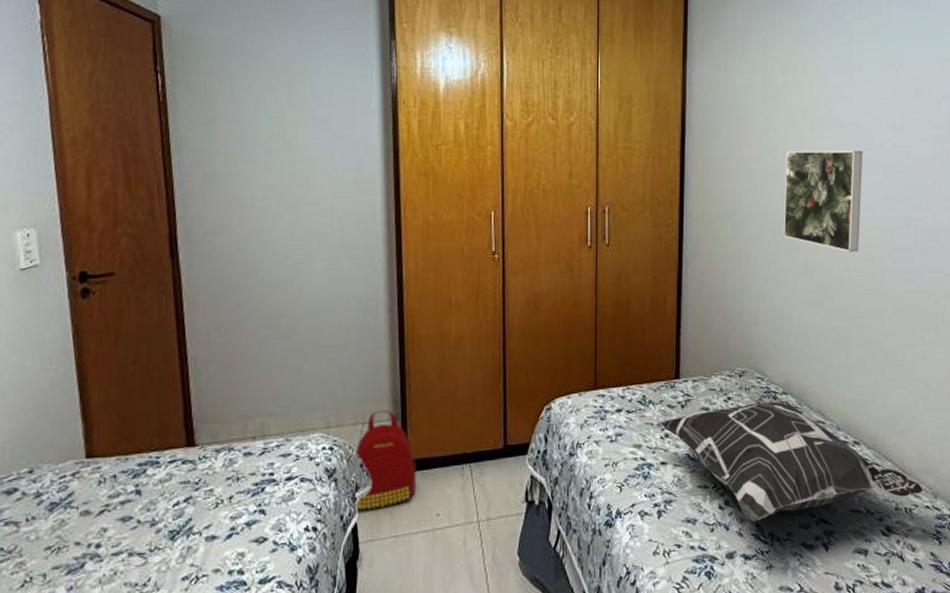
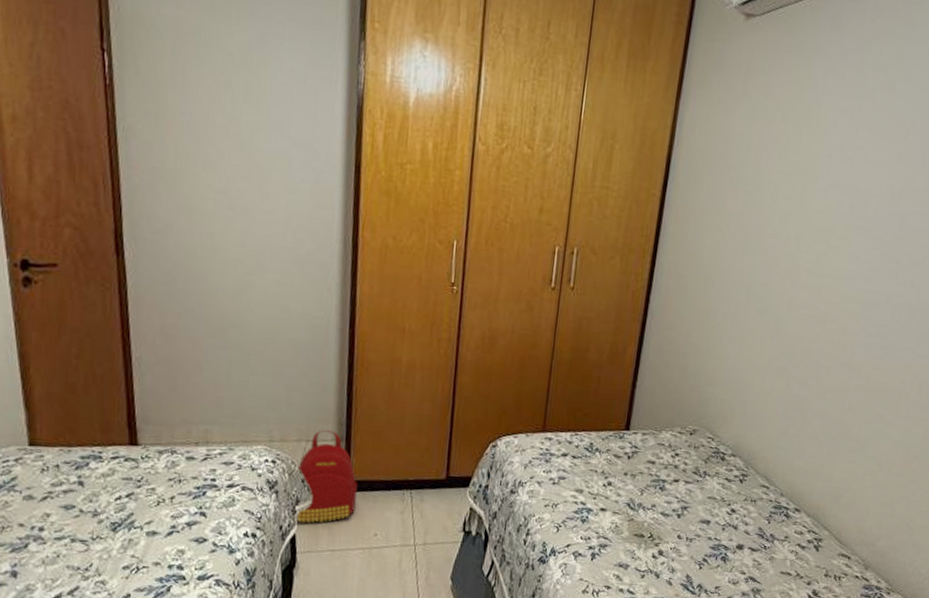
decorative pillow: present [659,400,923,522] -> none [604,461,856,573]
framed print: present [783,150,863,253] -> none [756,208,855,323]

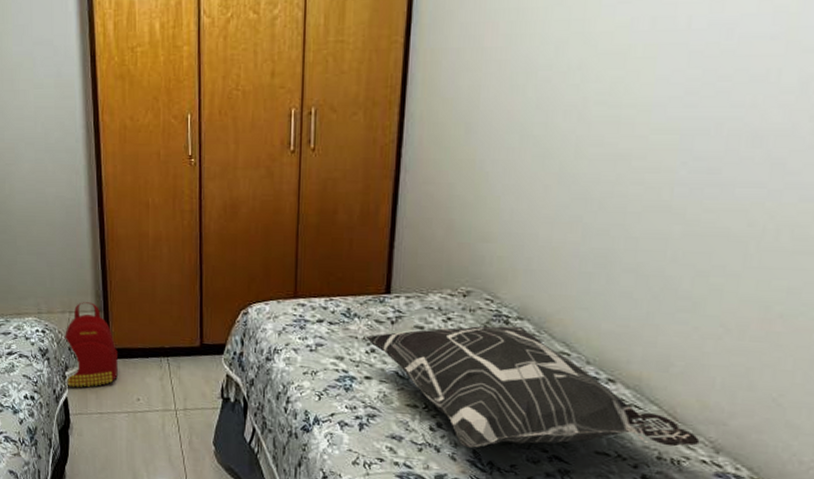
decorative pillow: none [604,461,856,573] -> present [365,325,700,448]

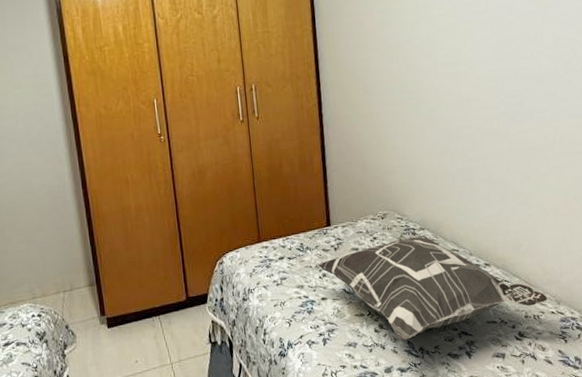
backpack: present [64,302,118,388] -> none [60,278,115,364]

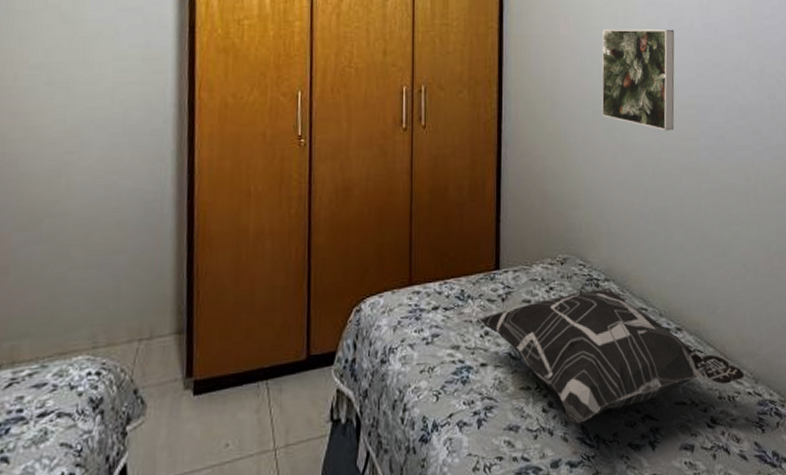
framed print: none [404,13,475,103] -> present [601,28,675,131]

